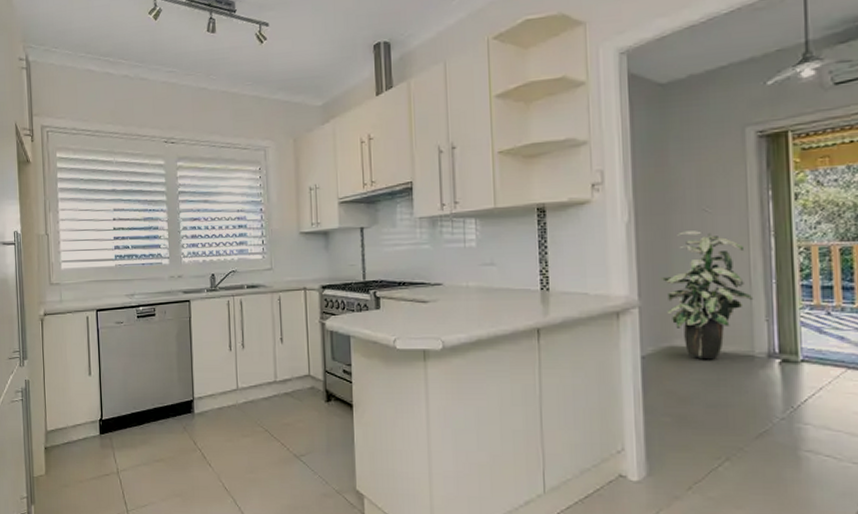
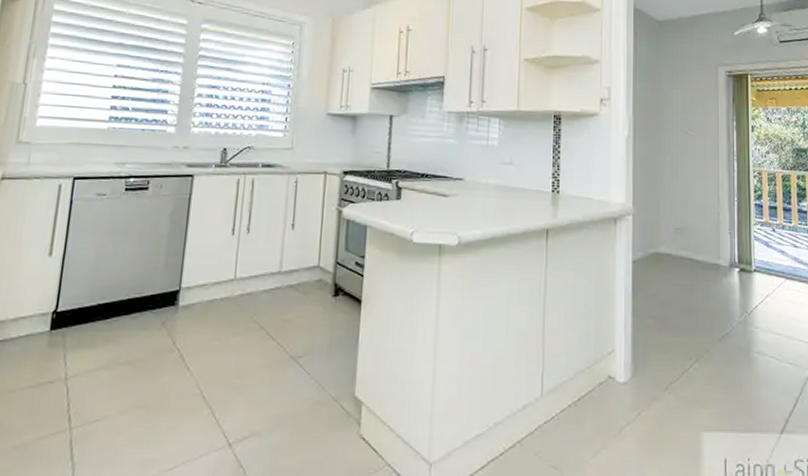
indoor plant: present [660,231,754,360] -> none [651,149,721,267]

